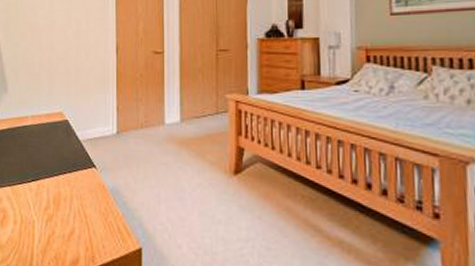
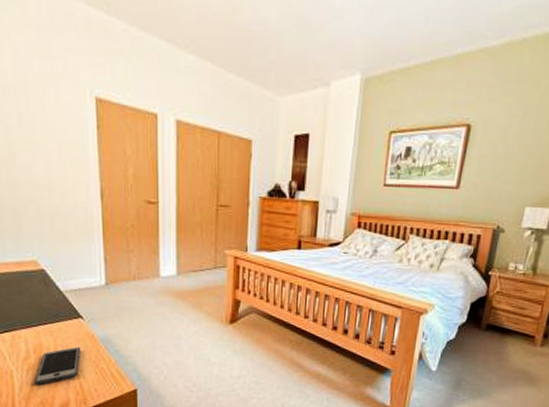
smartphone: none [51,197,93,238] -> present [34,346,81,386]

